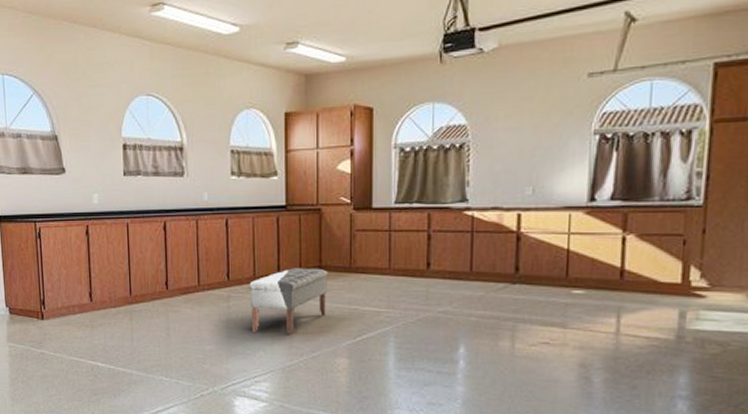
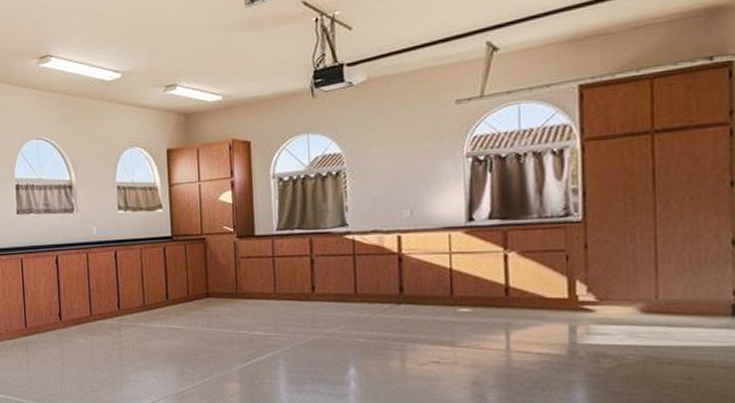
bench: present [249,268,328,336] -> none [139,295,216,362]

